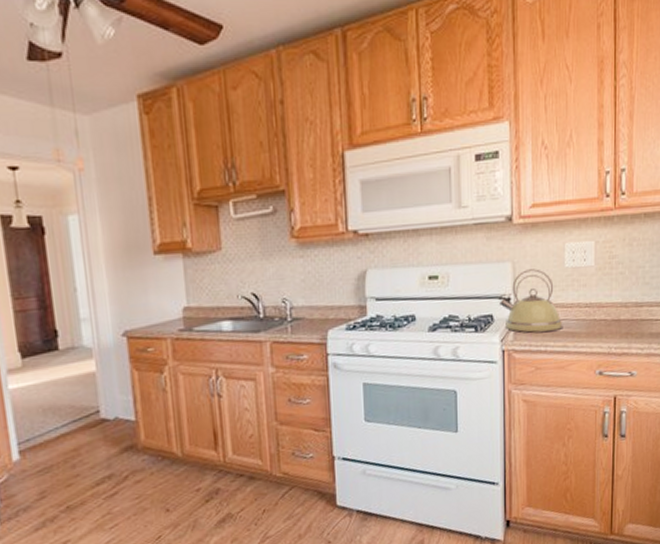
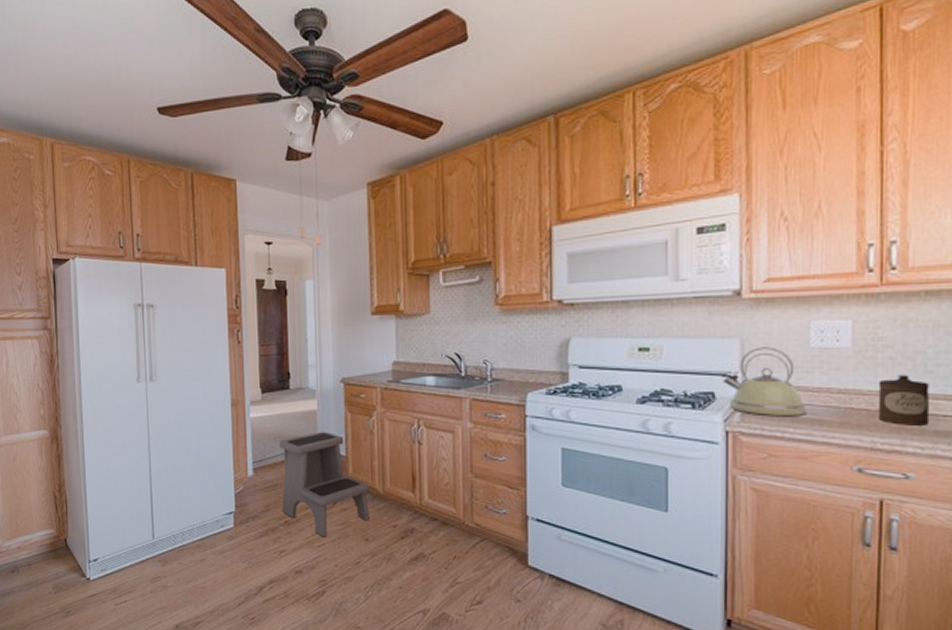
step stool: none [51,395,169,517] -> present [279,431,370,538]
canister: none [612,287,647,331] -> present [878,375,930,426]

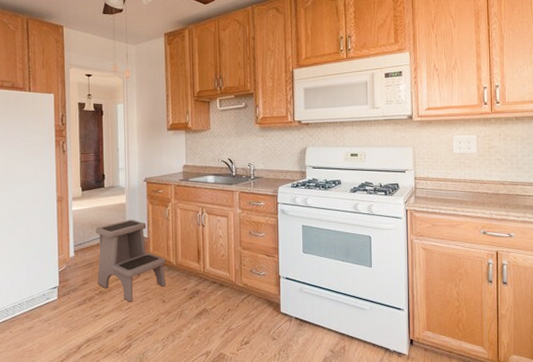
kettle: present [722,347,807,417] -> none [402,153,453,199]
canister: present [878,375,930,426] -> none [492,170,522,203]

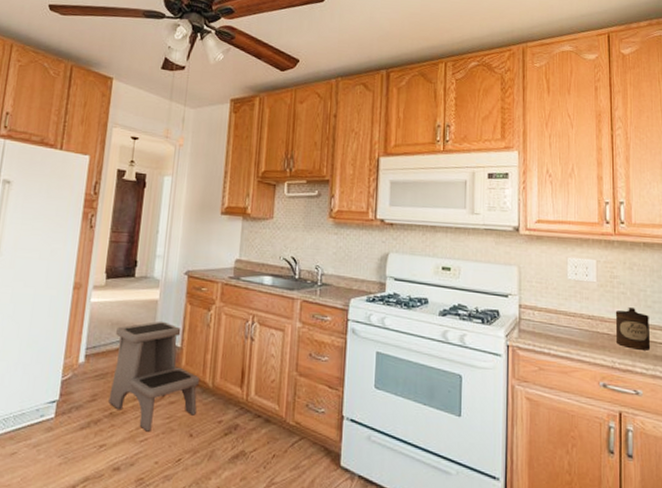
canister: none [492,170,522,203] -> present [615,307,651,351]

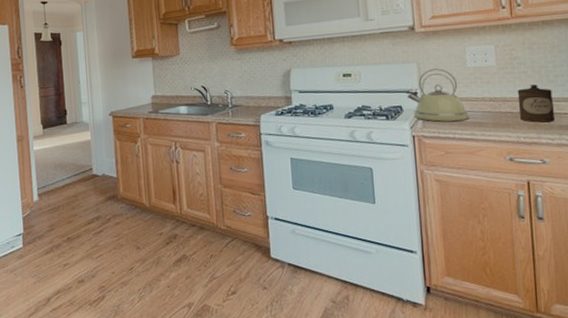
step stool: present [108,321,200,432] -> none [60,157,139,249]
kettle: none [504,275,566,337] -> present [406,68,470,122]

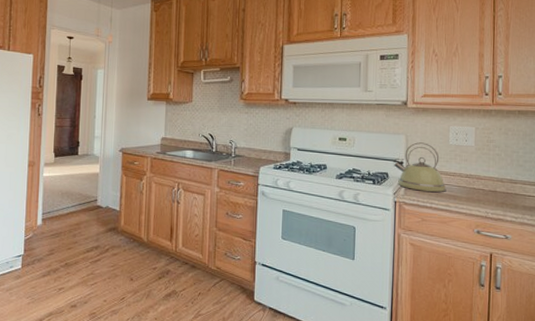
canister: present [517,84,556,123] -> none [490,167,521,202]

